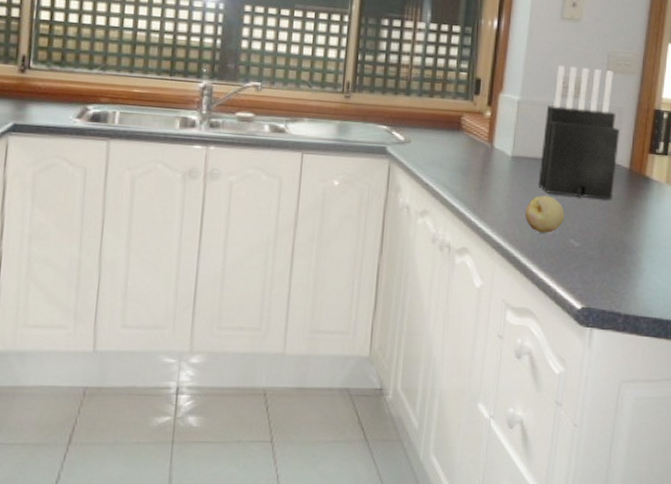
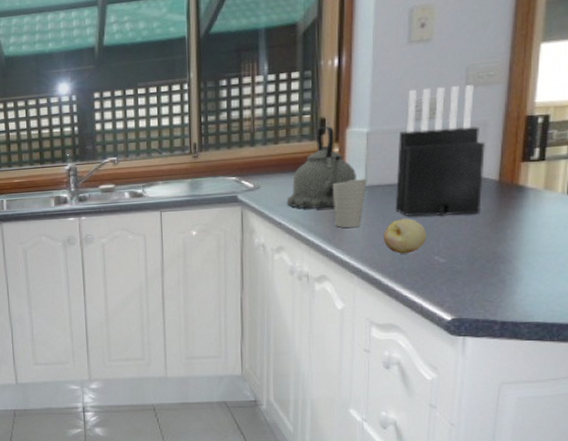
kettle: none [435,87,505,175] -> present [286,126,356,209]
cup: none [481,147,515,198] -> present [332,179,367,228]

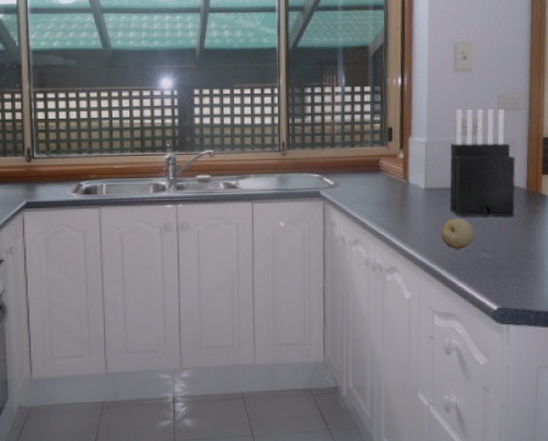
kettle: present [286,126,356,209] -> none [361,135,418,207]
cup: present [332,179,367,228] -> none [399,182,427,224]

